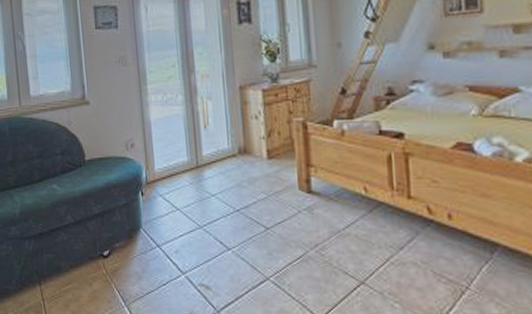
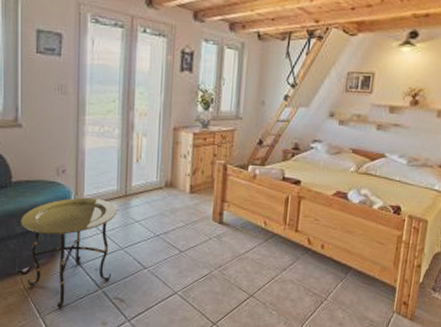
side table: none [97,171,193,298] -> present [21,197,117,310]

